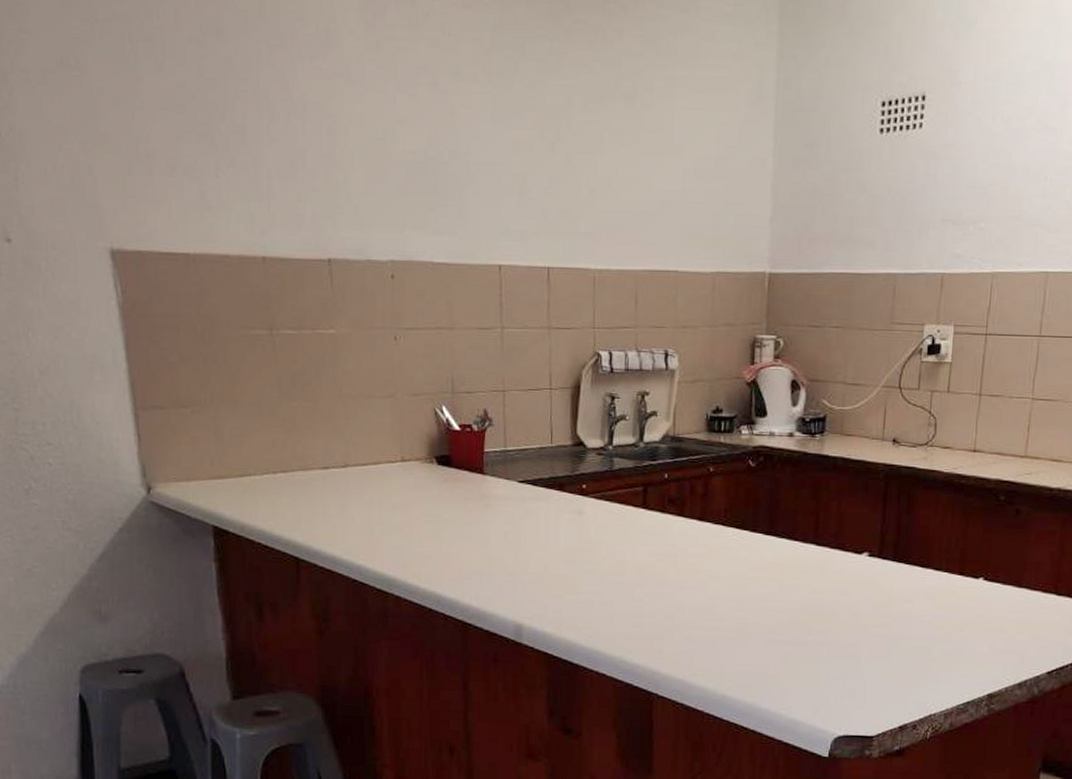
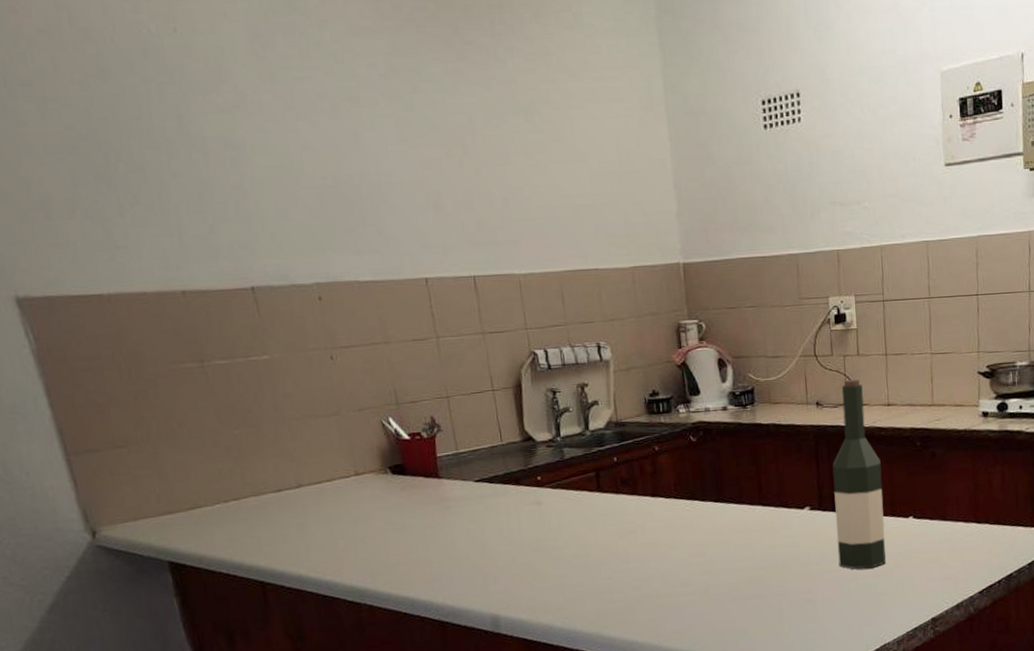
wine bottle: none [891,417,956,629] -> present [832,378,886,569]

